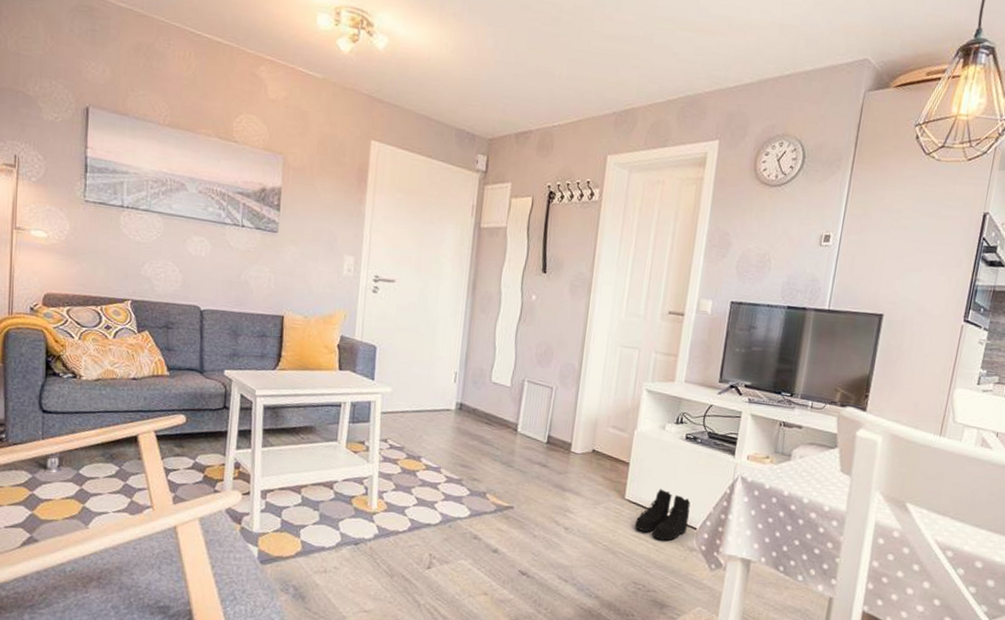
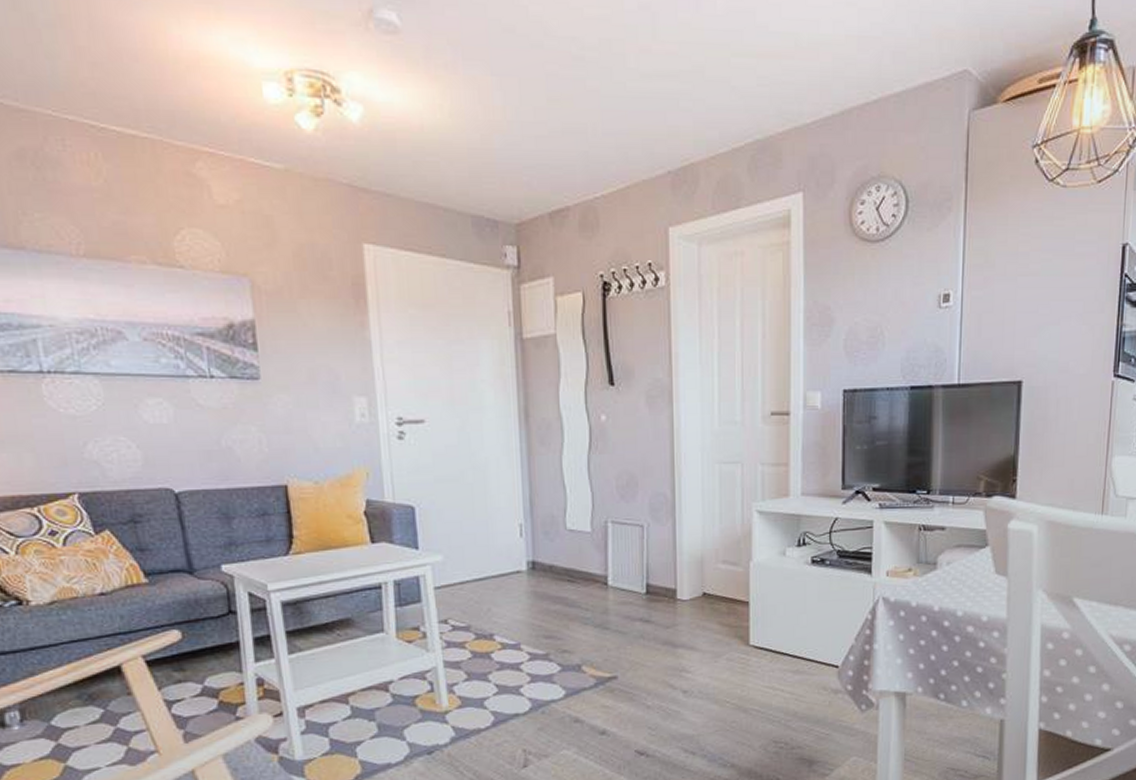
boots: present [634,489,691,541] -> none [765,626,828,687]

